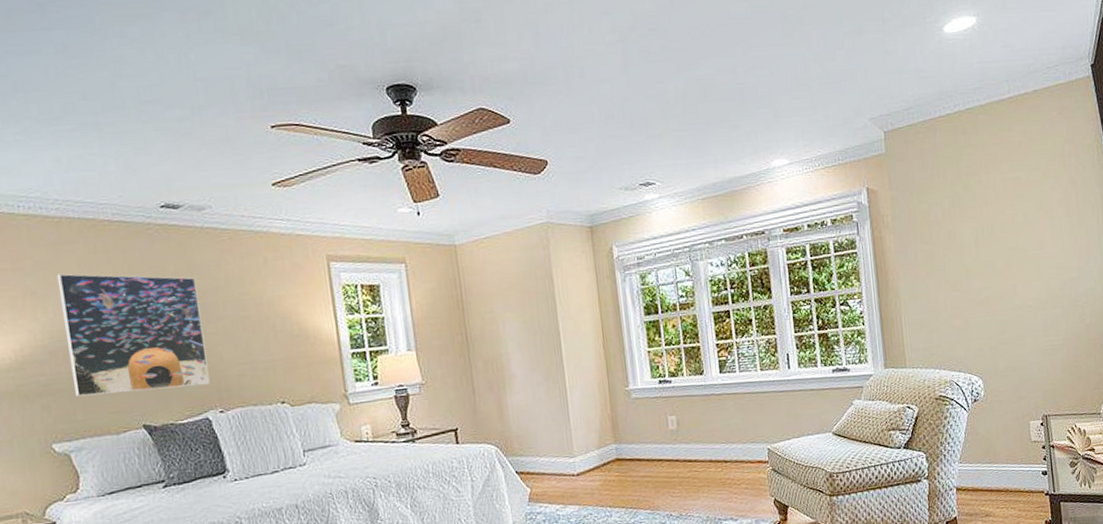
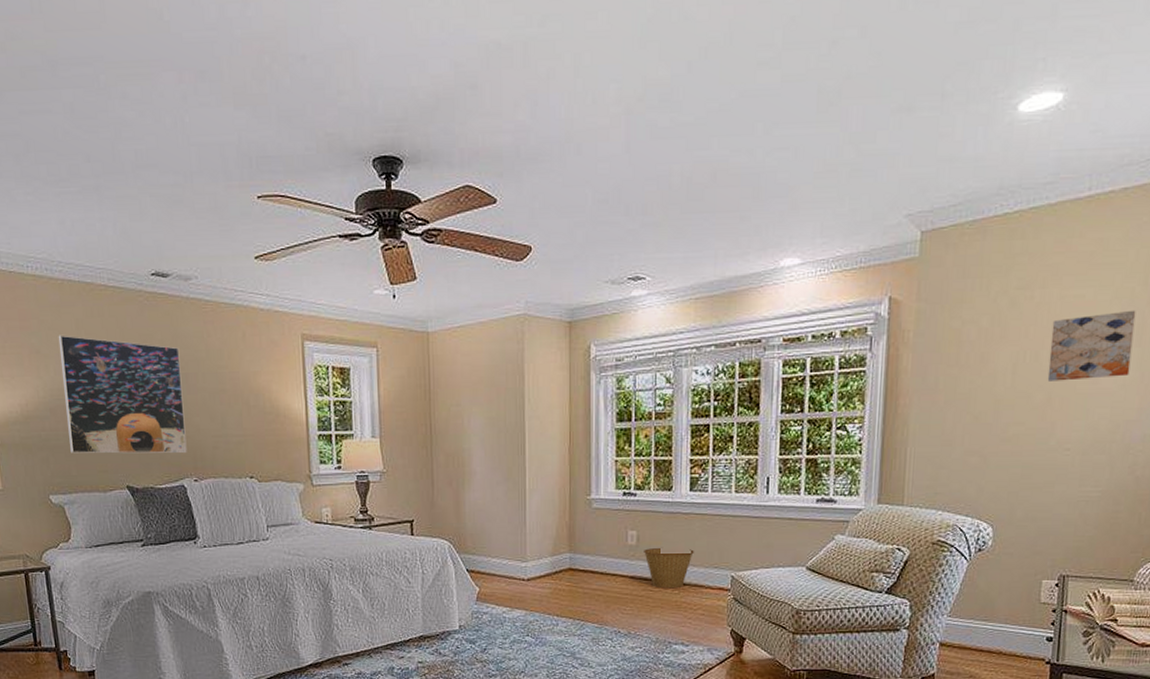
basket: none [685,427,731,468] -> present [644,547,694,589]
wall art: none [999,187,1066,250] -> present [1047,310,1136,381]

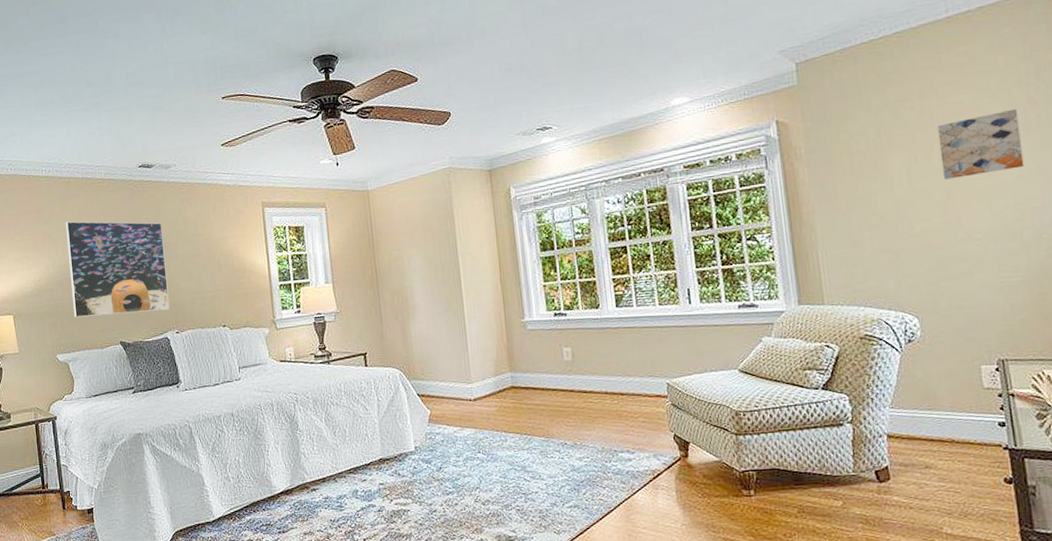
basket: present [644,547,694,589] -> none [580,360,628,400]

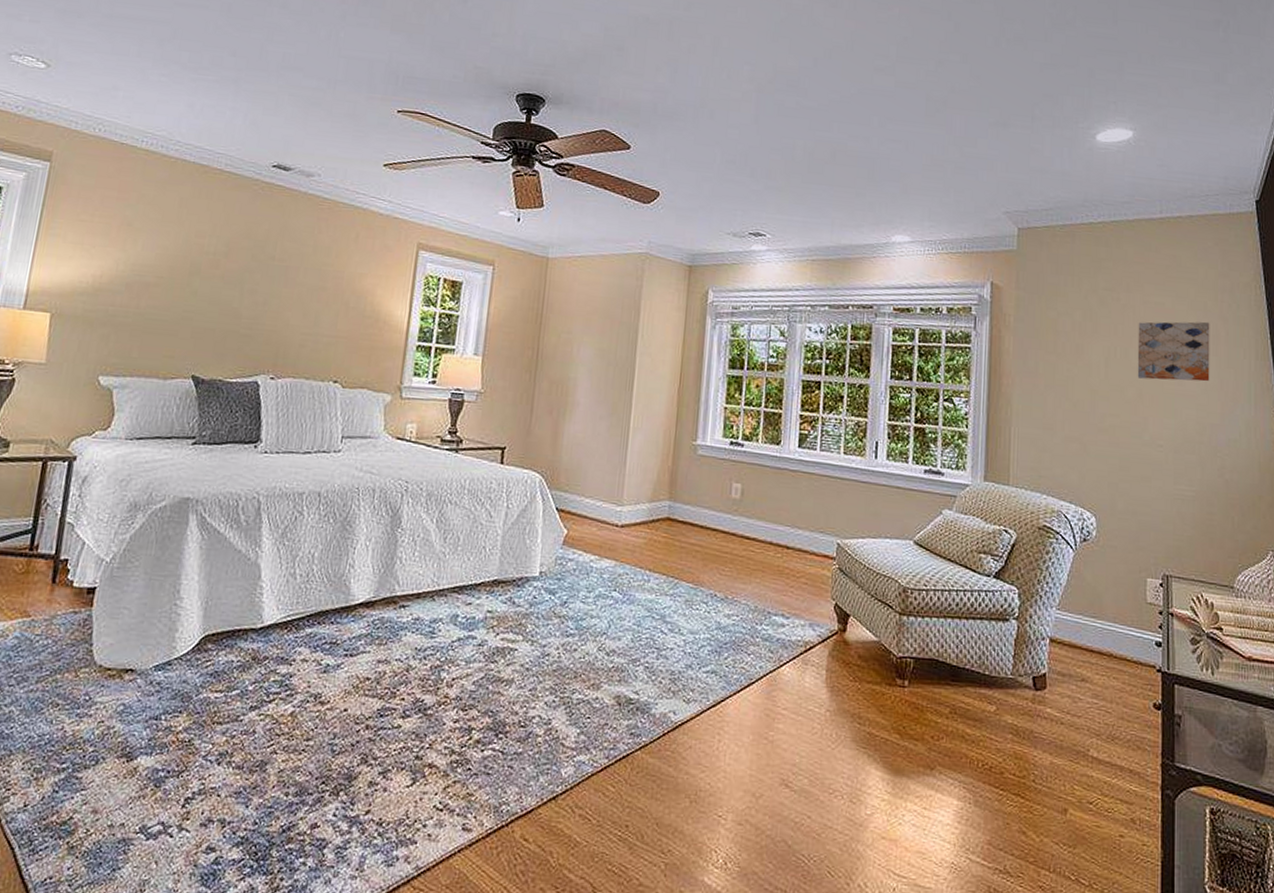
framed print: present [65,221,170,318] -> none [137,211,285,348]

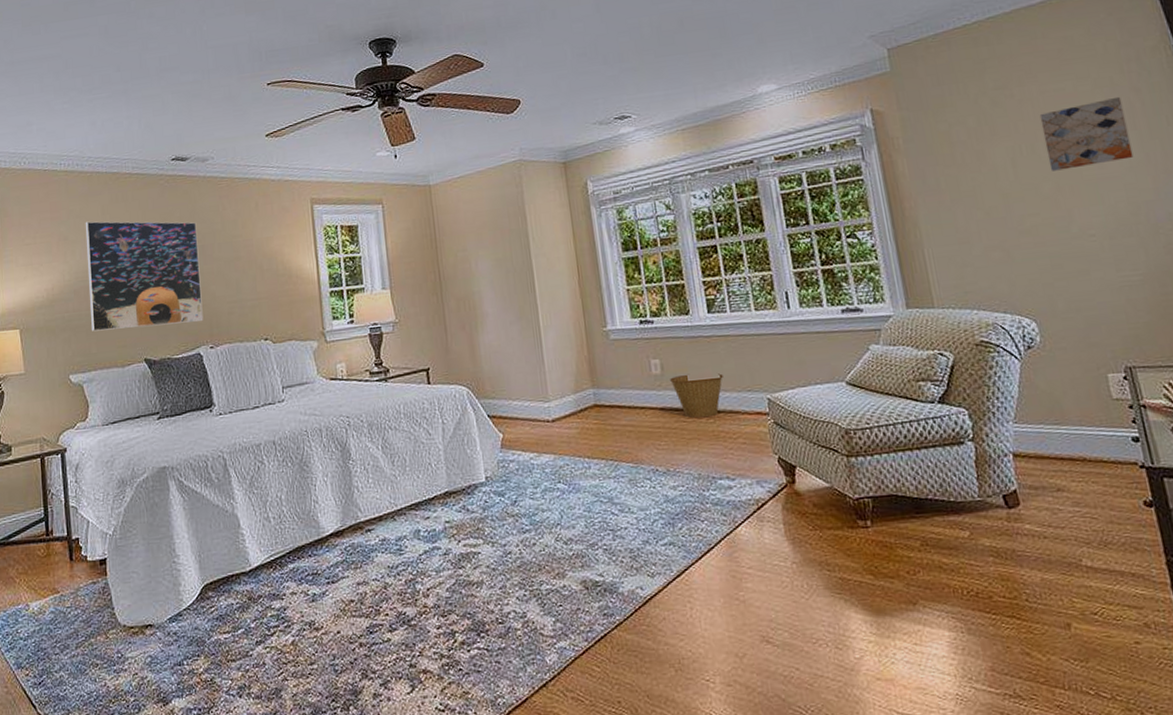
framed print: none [137,211,285,348] -> present [85,221,203,332]
basket: none [747,504,800,552] -> present [670,373,723,418]

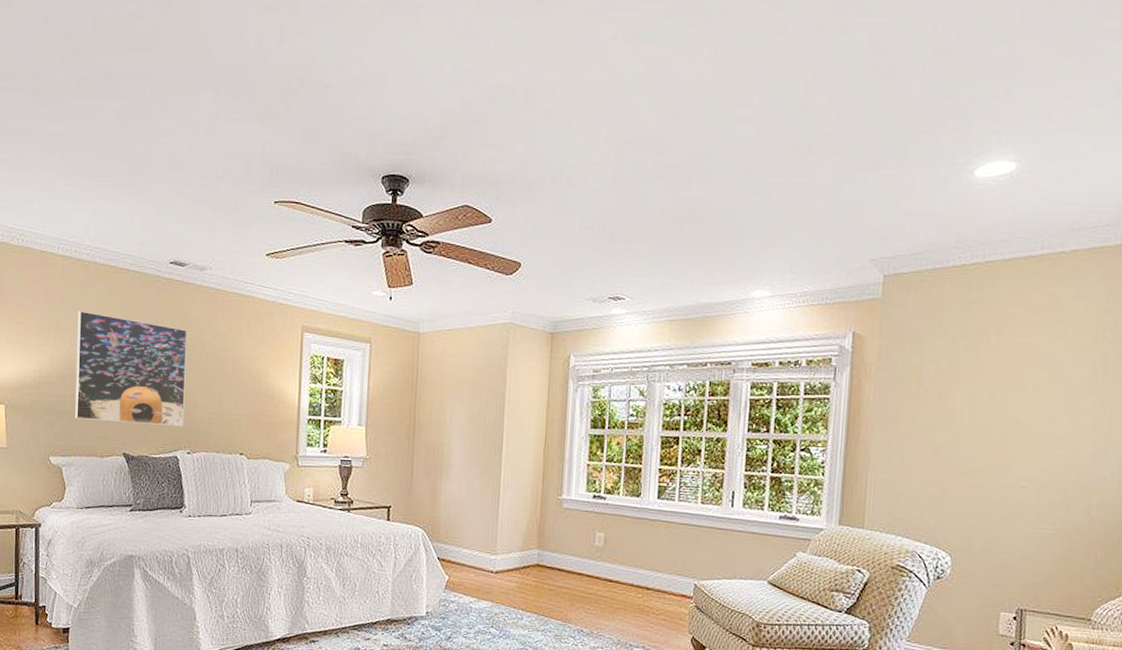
basket: present [670,373,723,418] -> none [610,550,659,592]
wall art: present [1039,96,1134,171] -> none [1003,360,1088,422]

